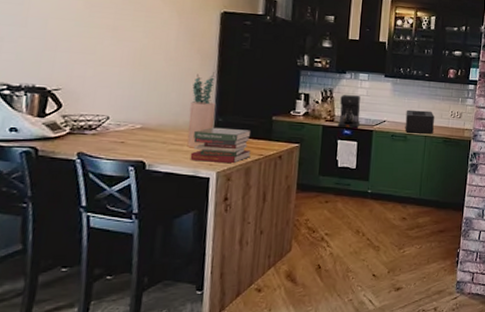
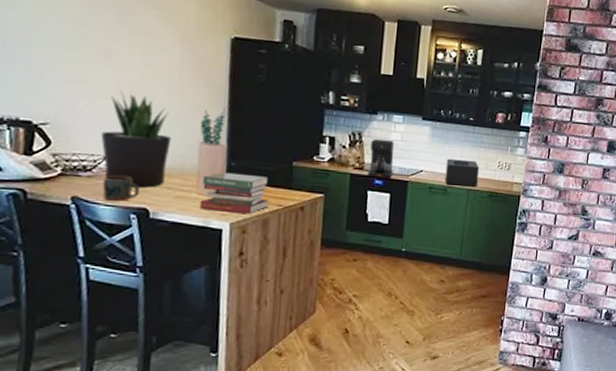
planter: none [105,59,167,143] -> present [100,90,172,188]
mug: none [105,133,138,155] -> present [102,176,140,201]

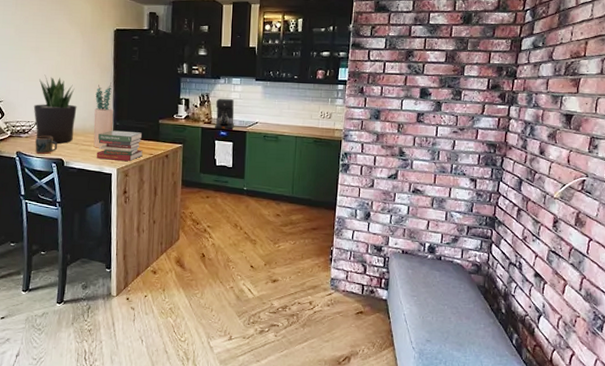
toaster: present [445,158,479,187] -> none [276,111,304,134]

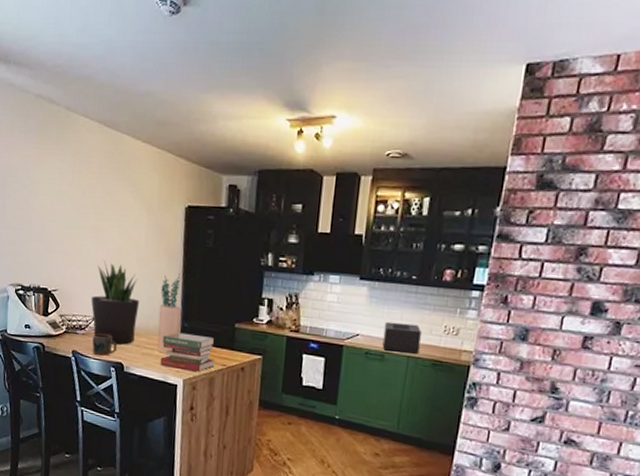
coffee maker: present [215,99,234,130] -> none [303,301,330,342]
toaster: none [276,111,304,134] -> present [382,321,421,354]

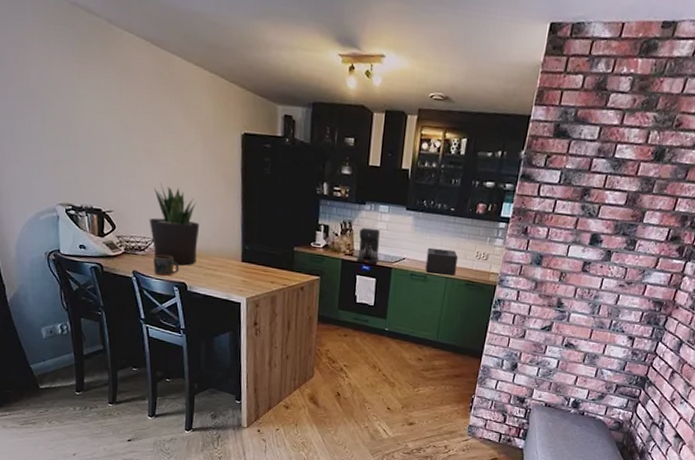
vase: present [157,273,182,354] -> none [219,199,242,274]
books: present [160,332,214,373] -> none [223,254,275,292]
coffee maker: none [303,301,330,342] -> present [357,228,380,265]

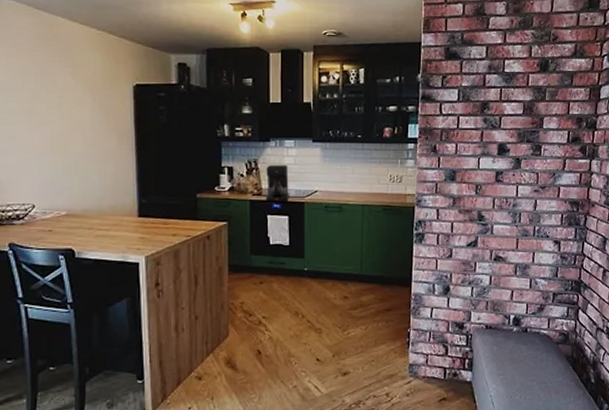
planter: present [149,183,200,266] -> none [29,144,89,230]
mug: present [153,255,180,276] -> none [34,221,66,244]
toaster: present [425,247,458,276] -> none [339,176,371,202]

